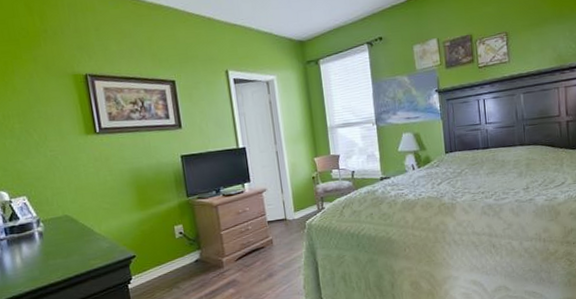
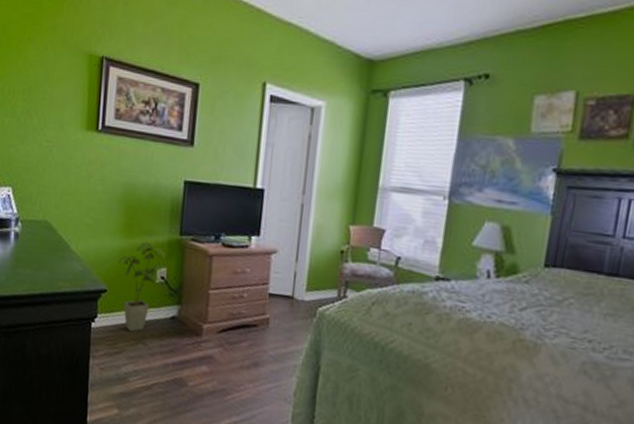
house plant: none [140,209,181,282] -> present [118,241,167,332]

